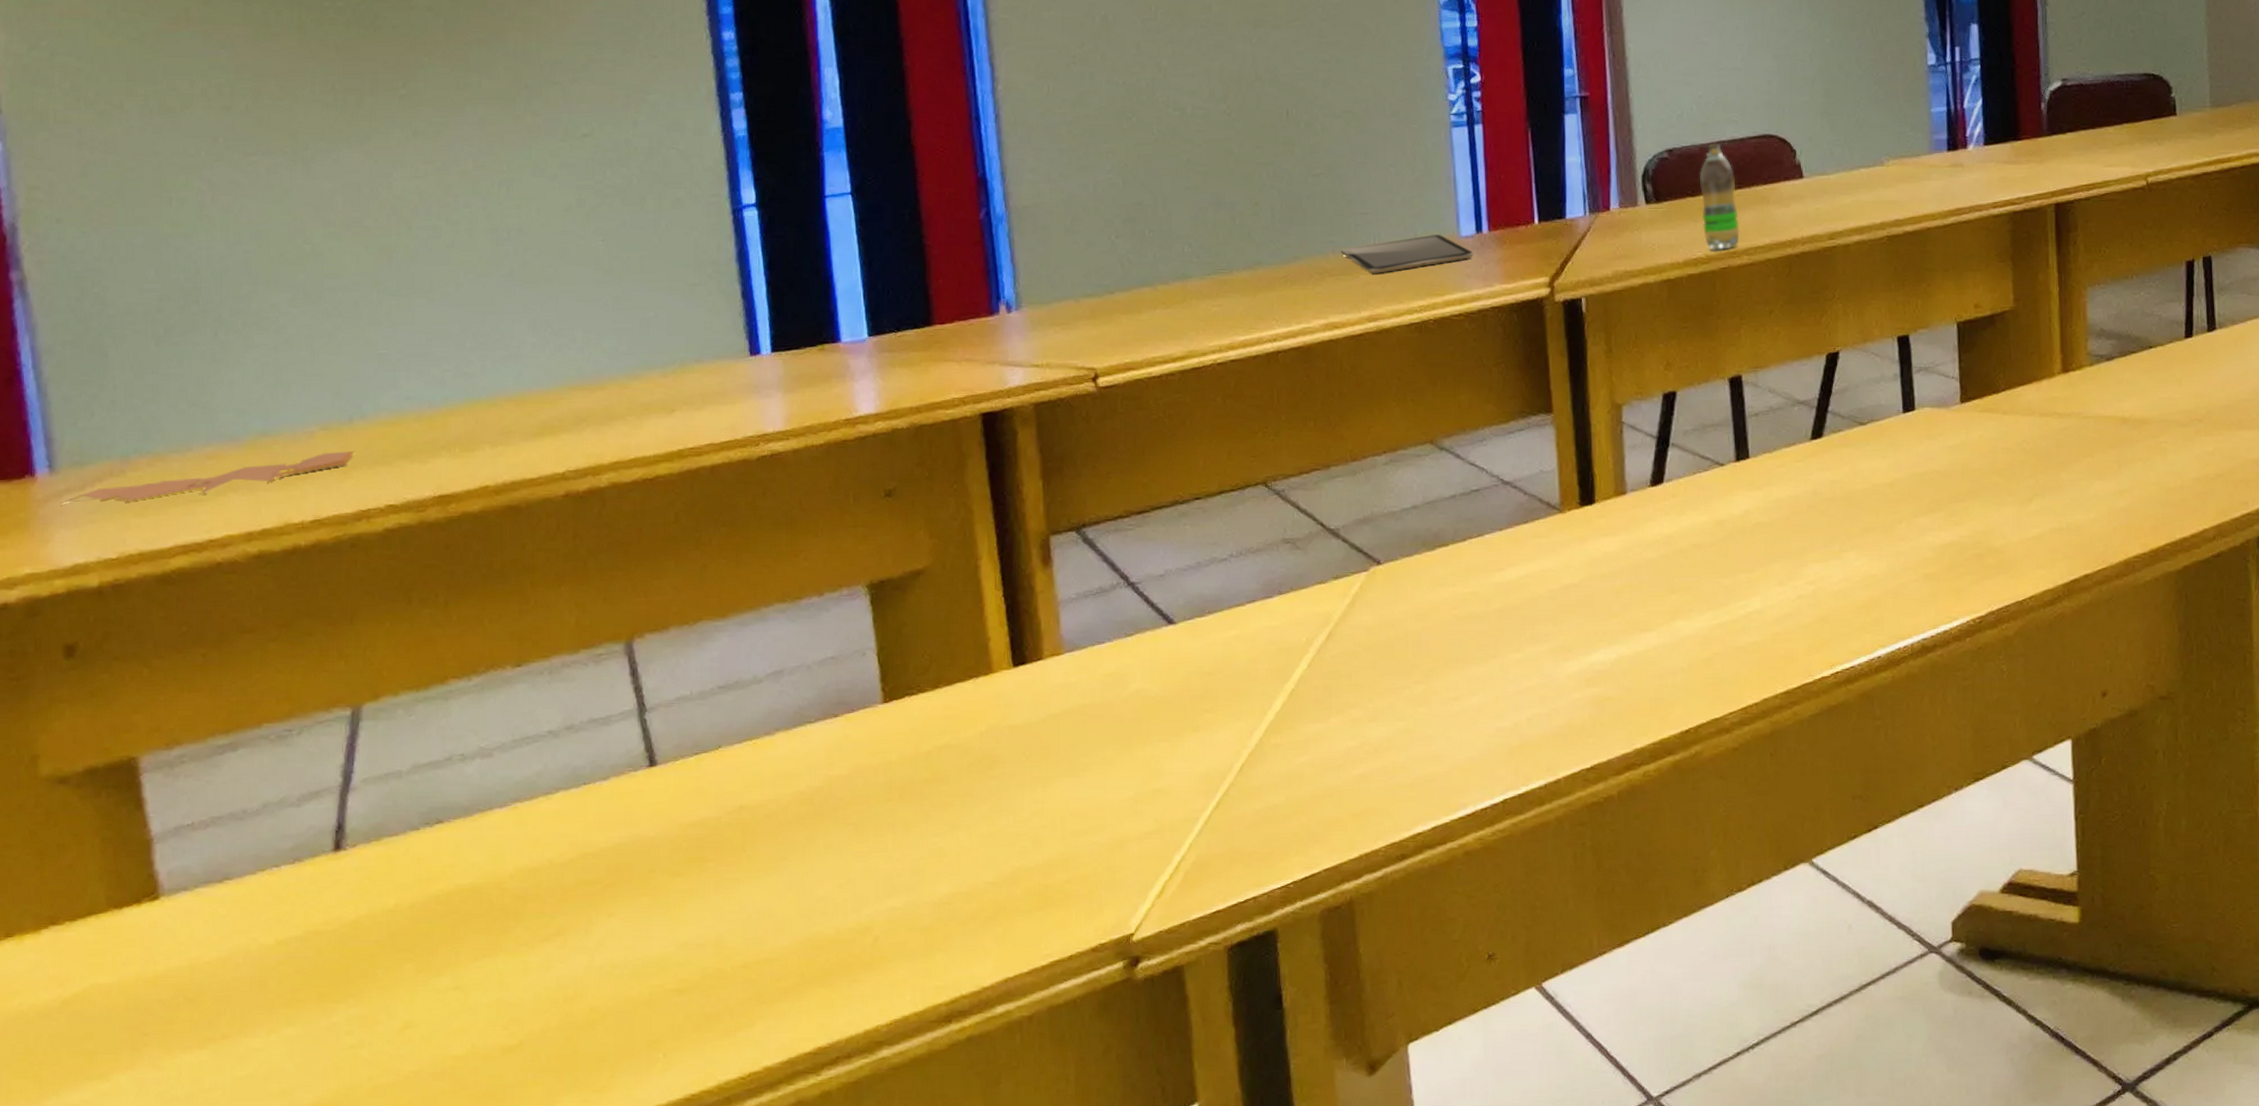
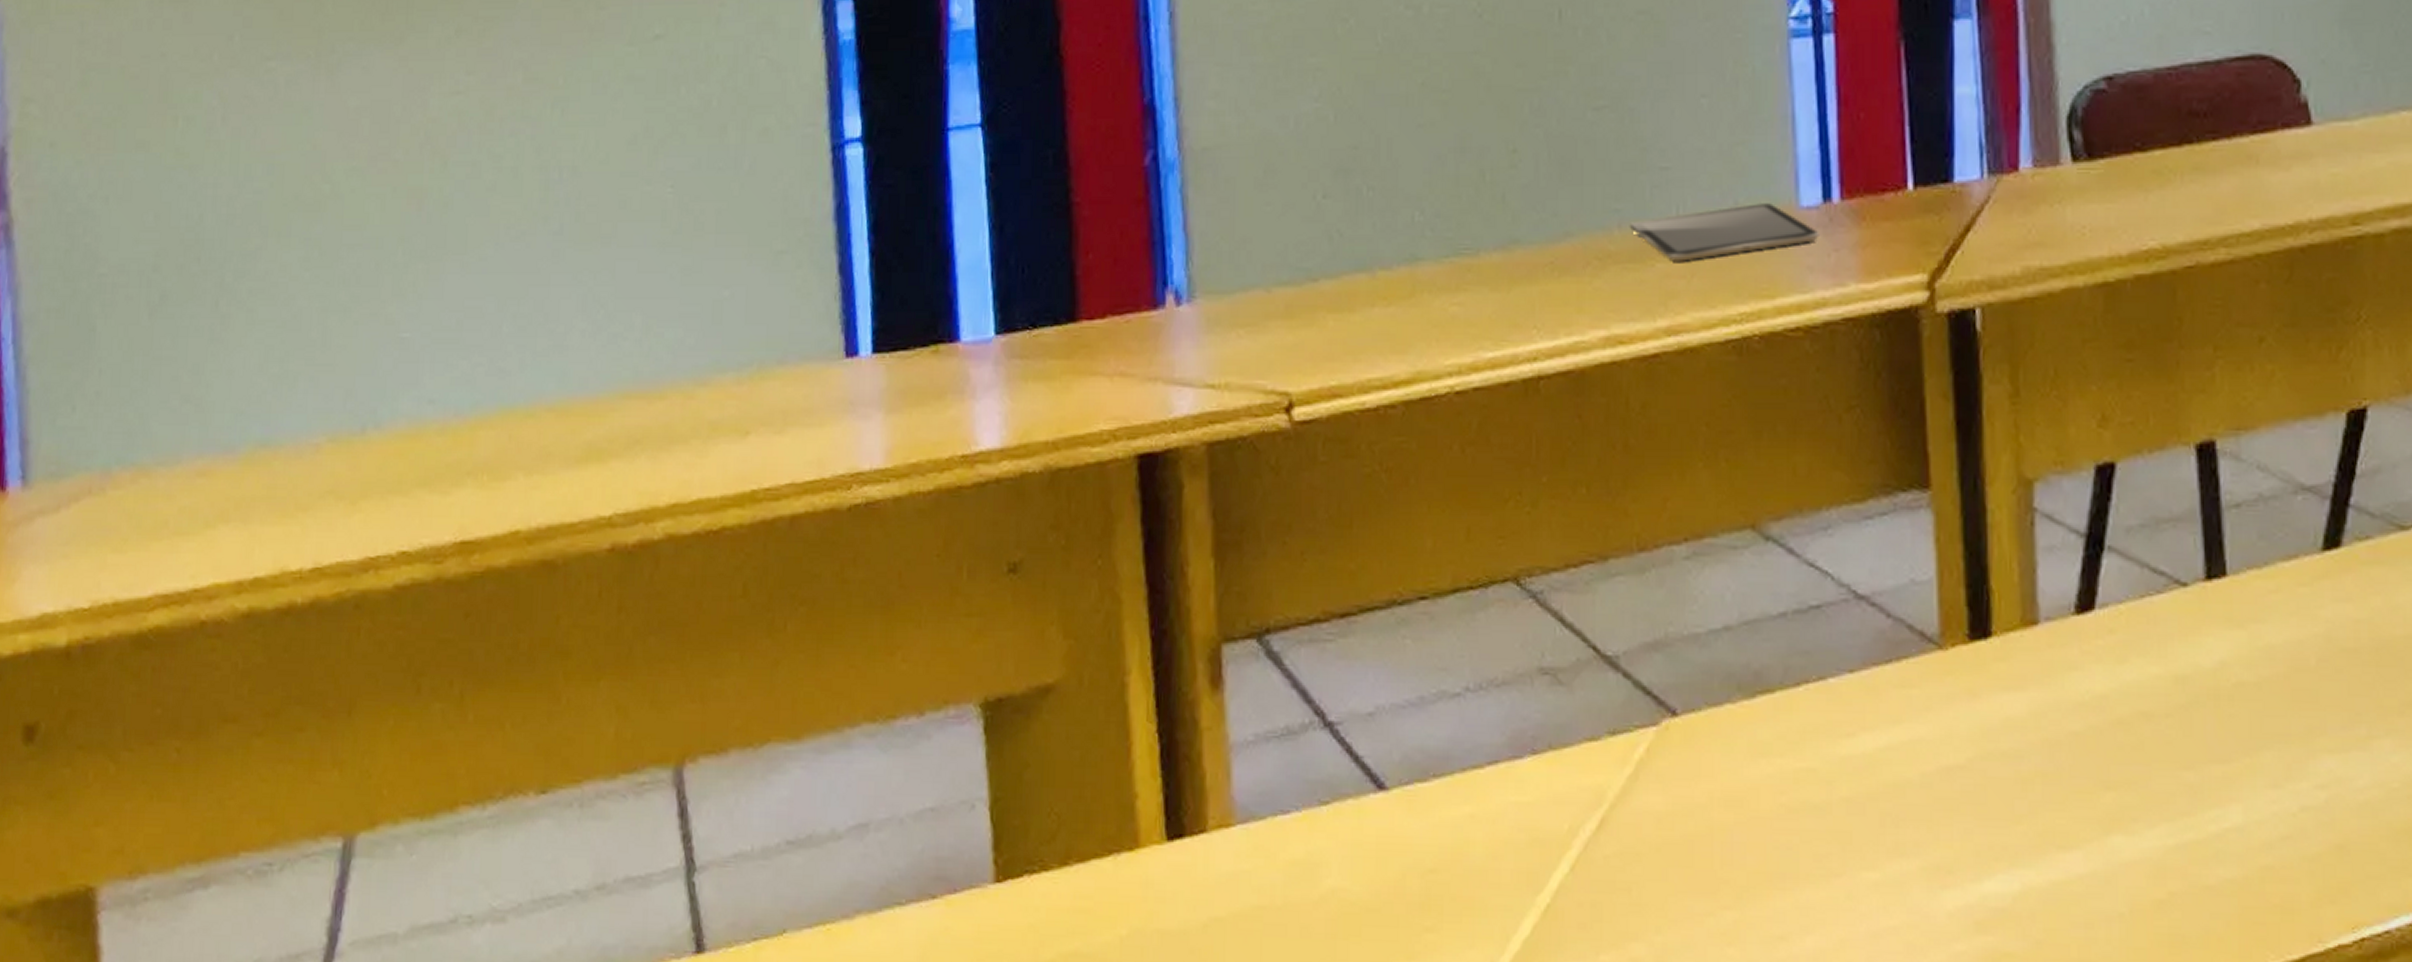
papers: present [60,450,355,504] -> none [31,472,366,532]
bottle: present [1699,143,1739,251] -> none [2152,67,2213,239]

